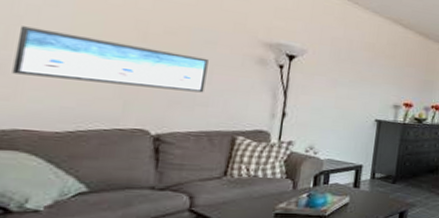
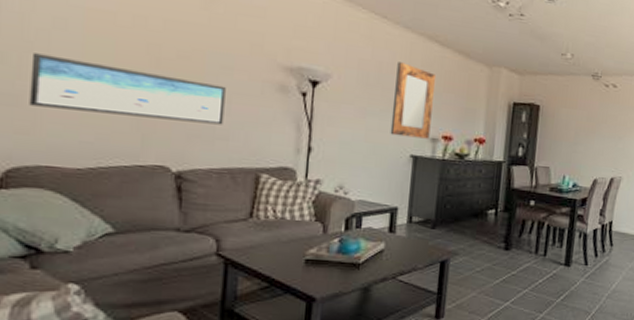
home mirror: none [357,40,400,106] -> present [390,62,437,139]

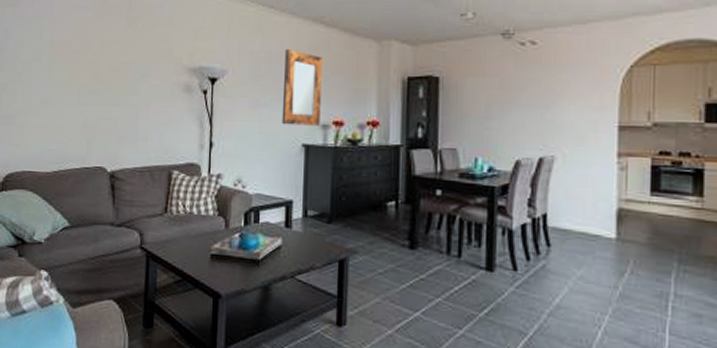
wall art: present [29,53,226,125] -> none [19,81,145,127]

